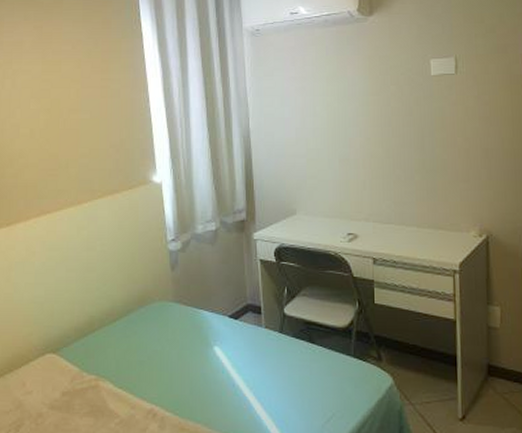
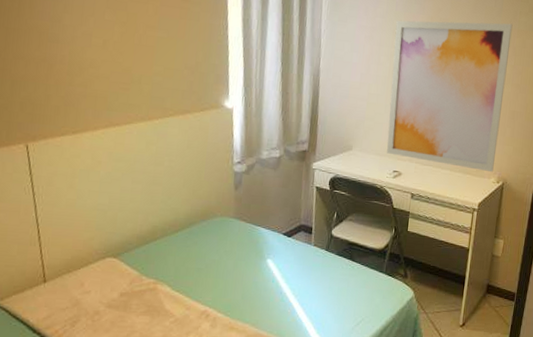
wall art: none [329,49,473,225] -> present [387,20,513,173]

